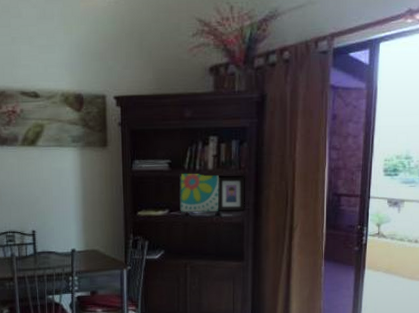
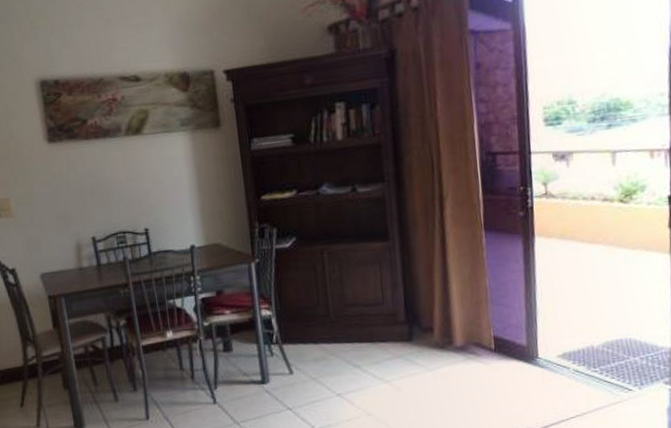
decorative box: present [179,173,219,212] -> none [305,145,354,192]
picture frame: present [218,177,244,211] -> none [350,144,384,186]

